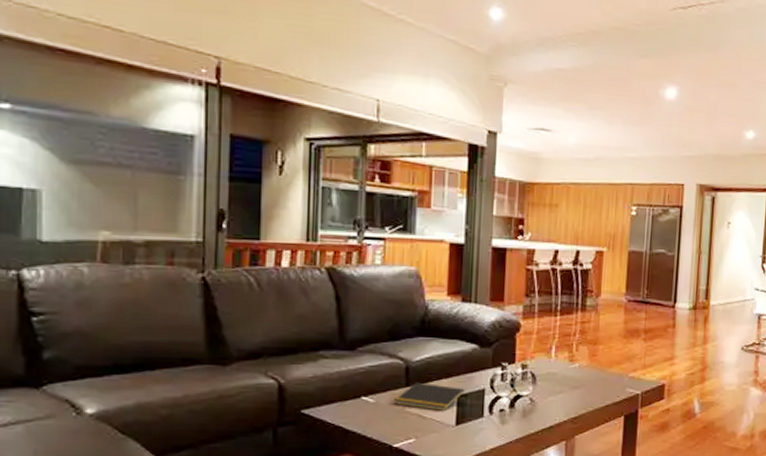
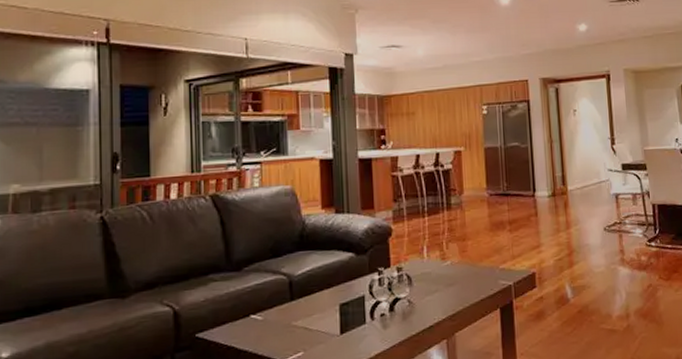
notepad: present [393,382,465,411] -> none [280,295,346,322]

